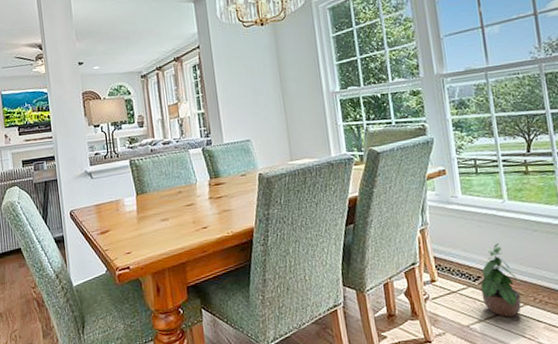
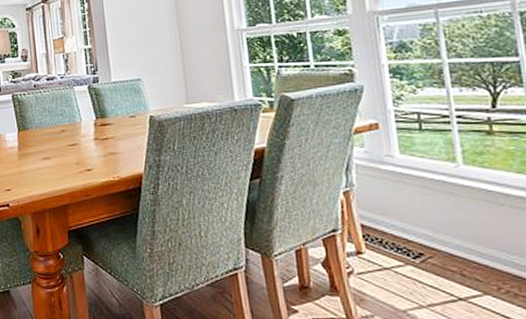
potted plant: present [479,242,524,317] -> none [421,215,484,307]

